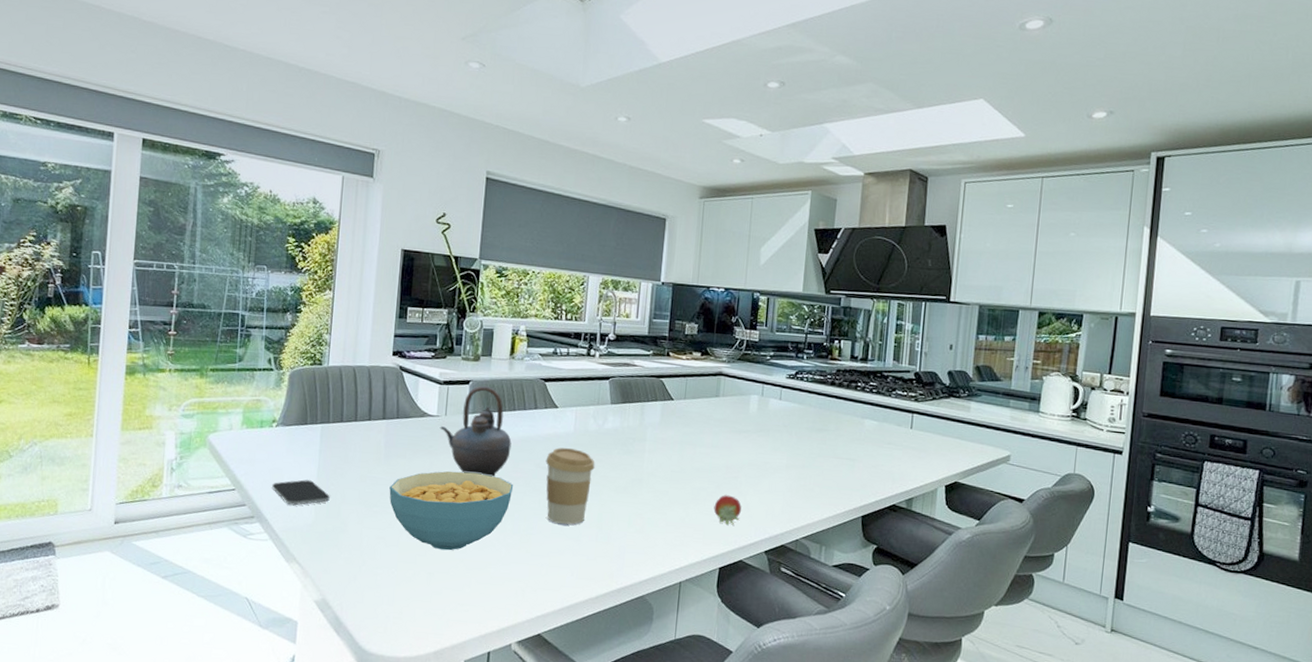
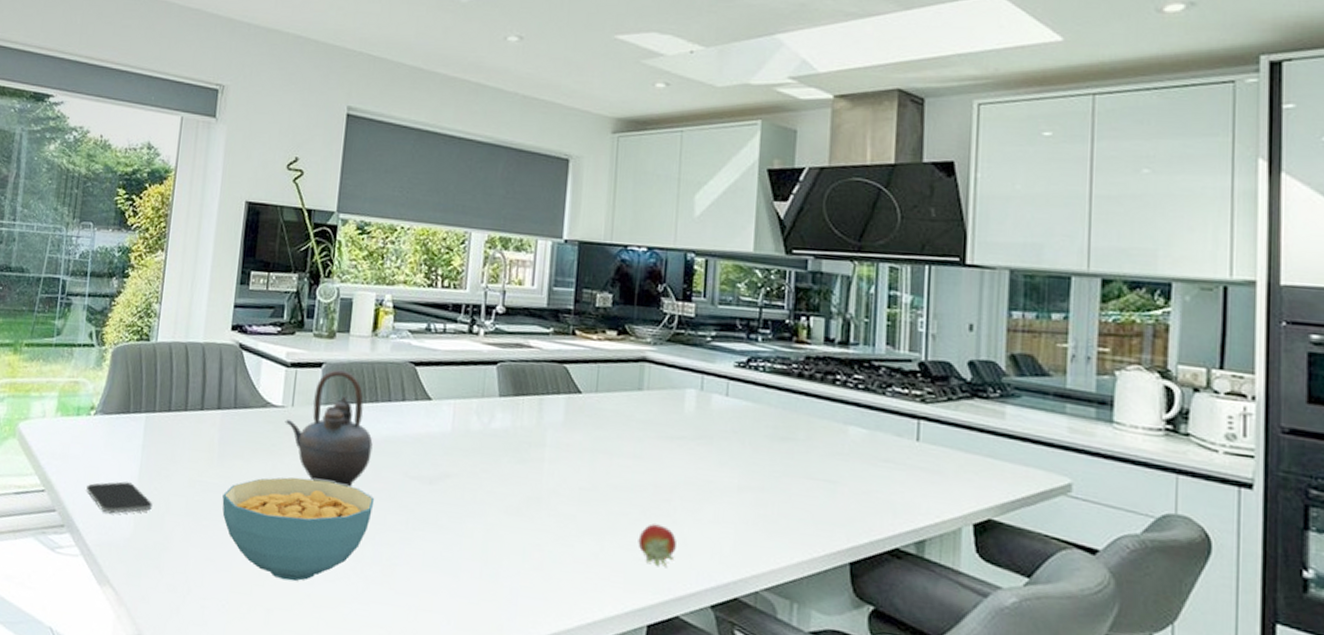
coffee cup: present [545,447,595,525] -> none [415,451,479,555]

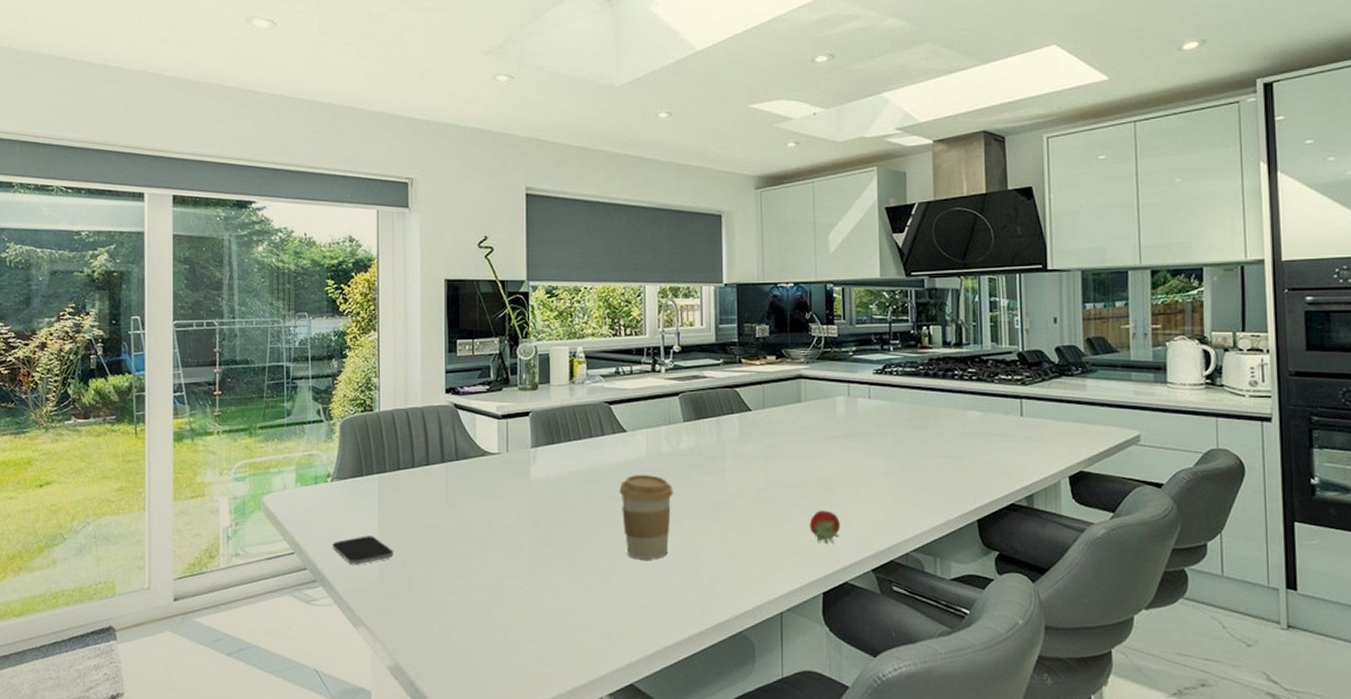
cereal bowl: present [222,477,375,582] -> none [455,512,587,599]
teapot: present [285,369,373,488] -> none [502,416,581,514]
coffee cup: none [415,451,479,555] -> present [619,475,673,559]

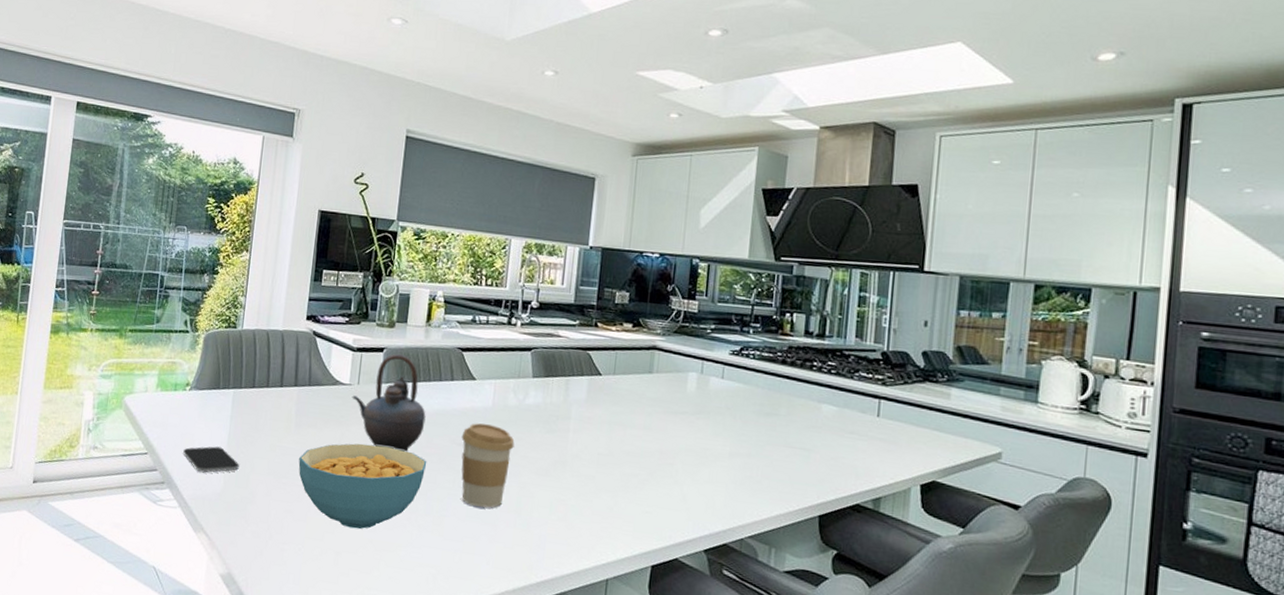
cereal bowl: none [455,512,587,599] -> present [298,443,427,529]
teapot: none [502,416,581,514] -> present [351,354,426,452]
fruit: present [809,510,840,543] -> none [645,483,677,518]

